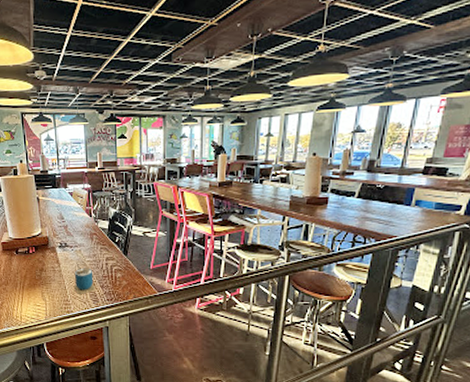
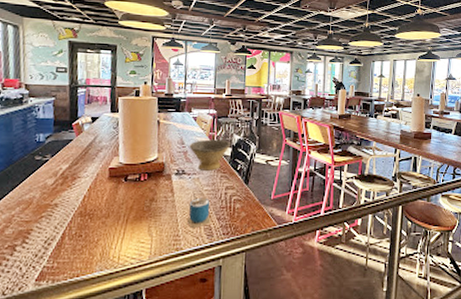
bowl: none [68,213,108,243] -> present [189,139,231,171]

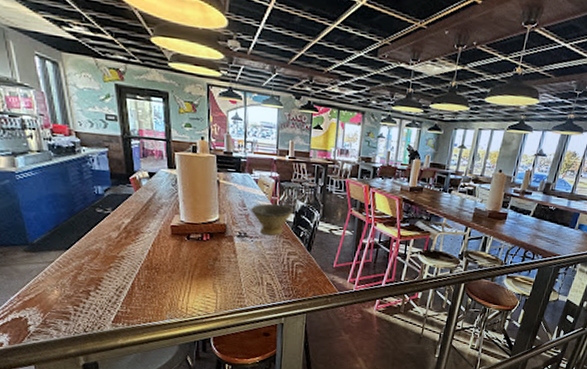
cup: present [187,192,212,229] -> none [250,255,274,289]

